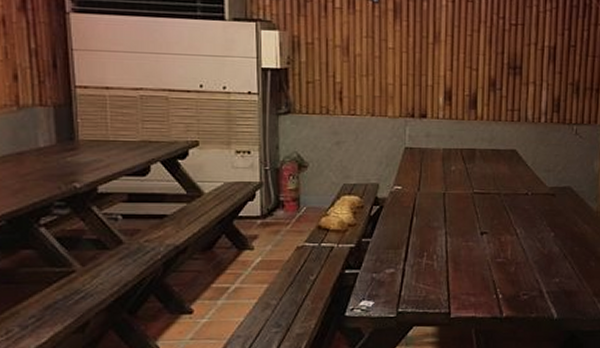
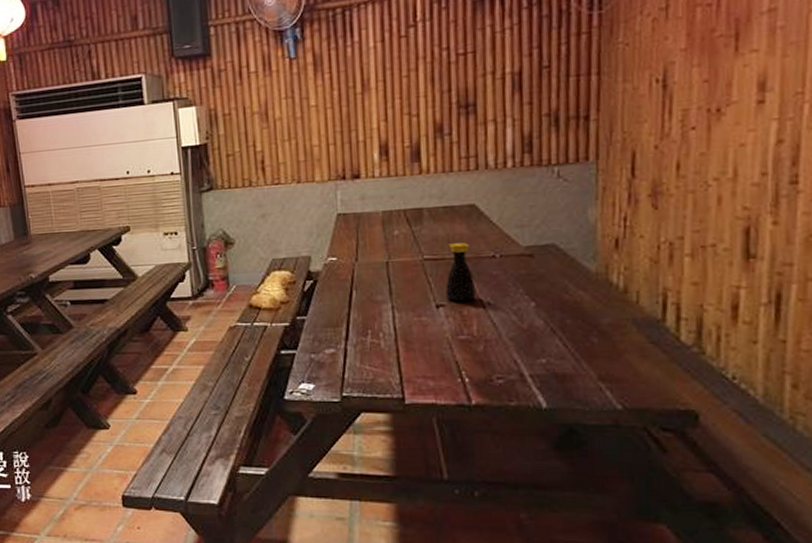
bottle: none [489,181,512,230] -> present [445,243,477,302]

